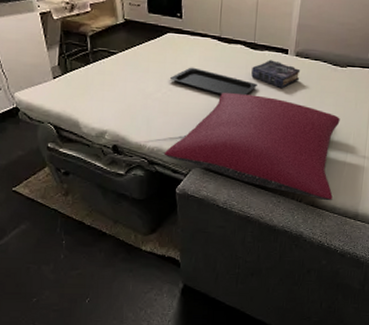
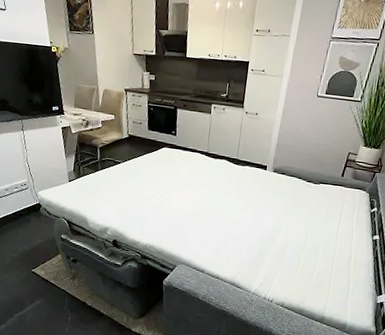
pillow: present [164,93,340,201] -> none [154,201,311,304]
serving tray: present [169,67,257,96] -> none [163,177,238,204]
book: present [251,60,301,89] -> none [233,174,277,201]

